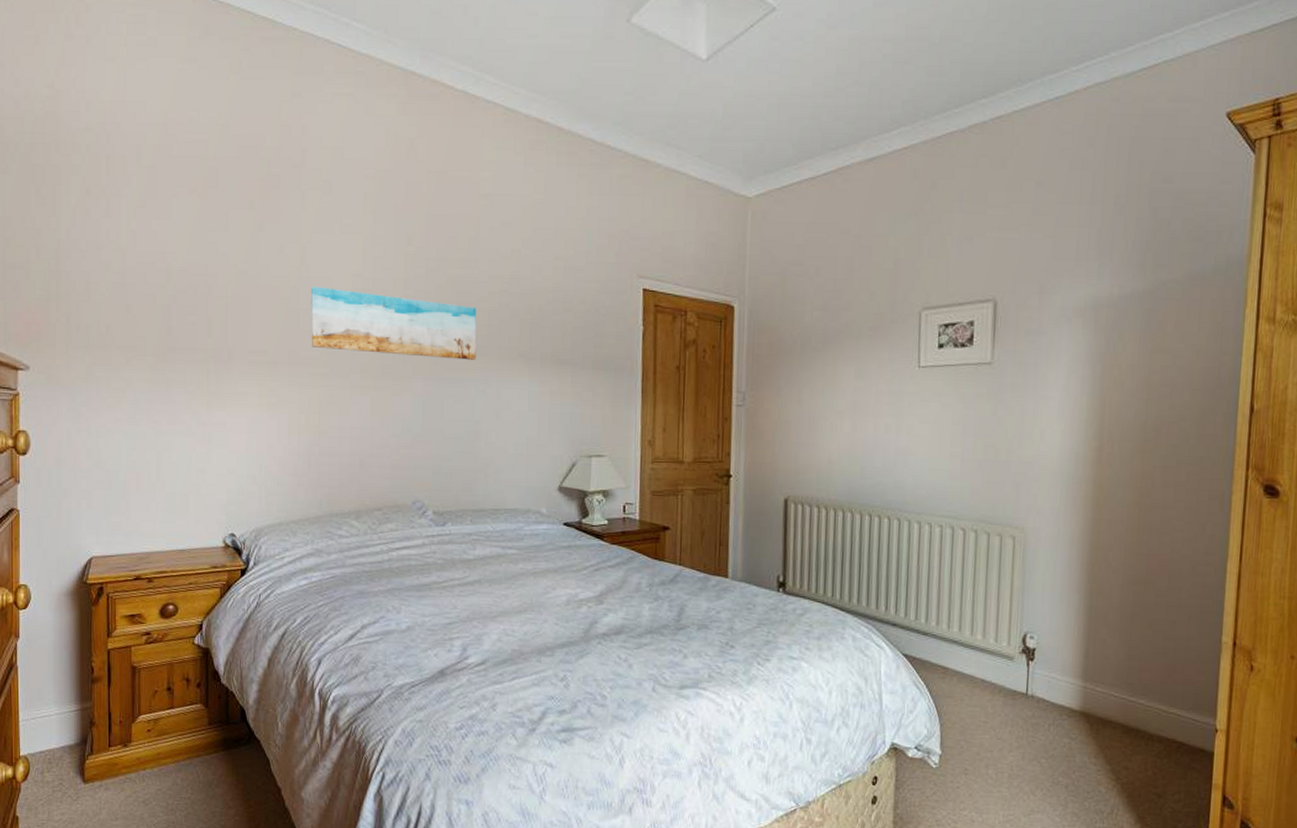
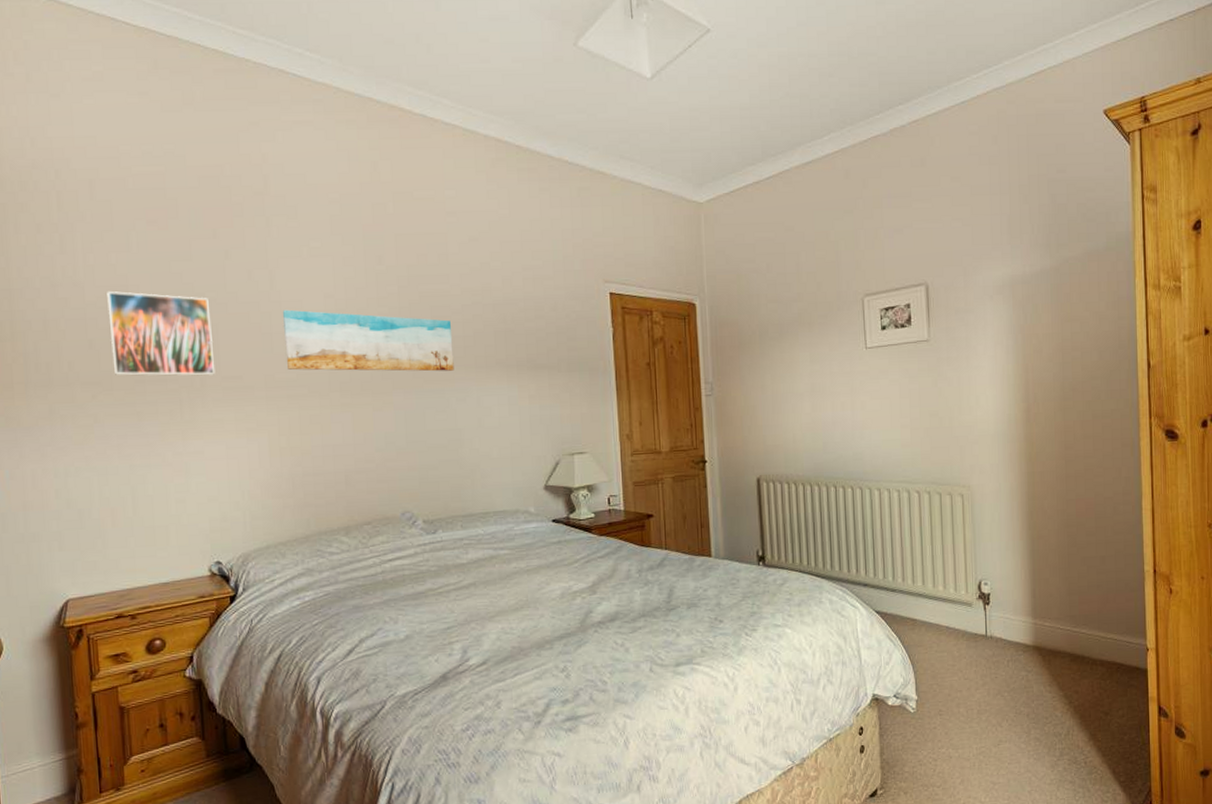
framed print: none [146,257,243,348] -> present [107,291,216,376]

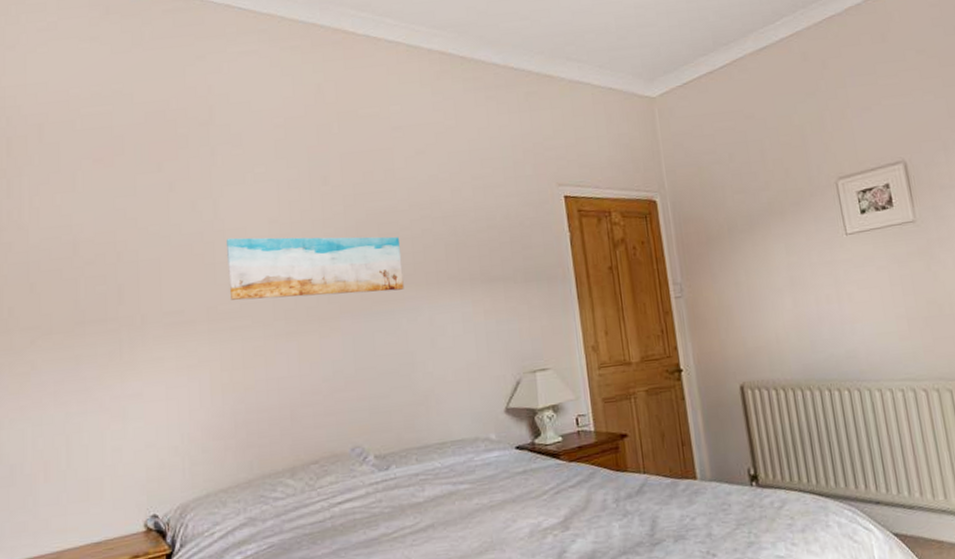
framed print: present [107,291,216,376] -> none [51,232,157,318]

